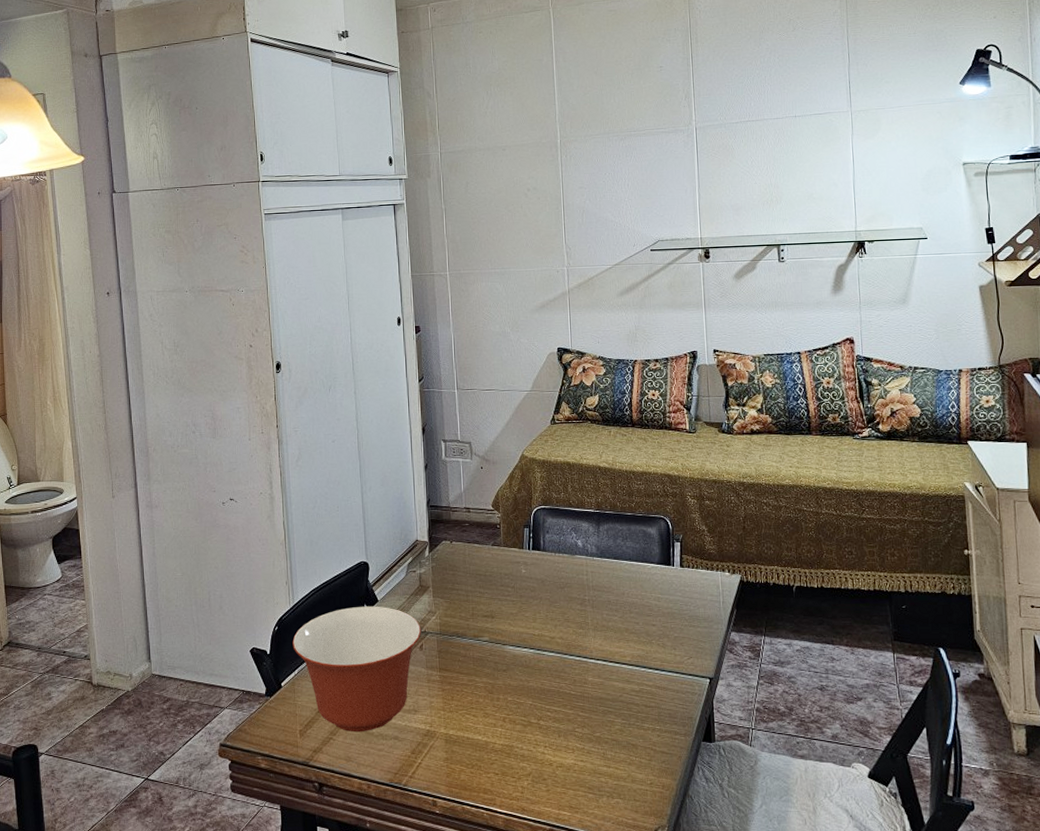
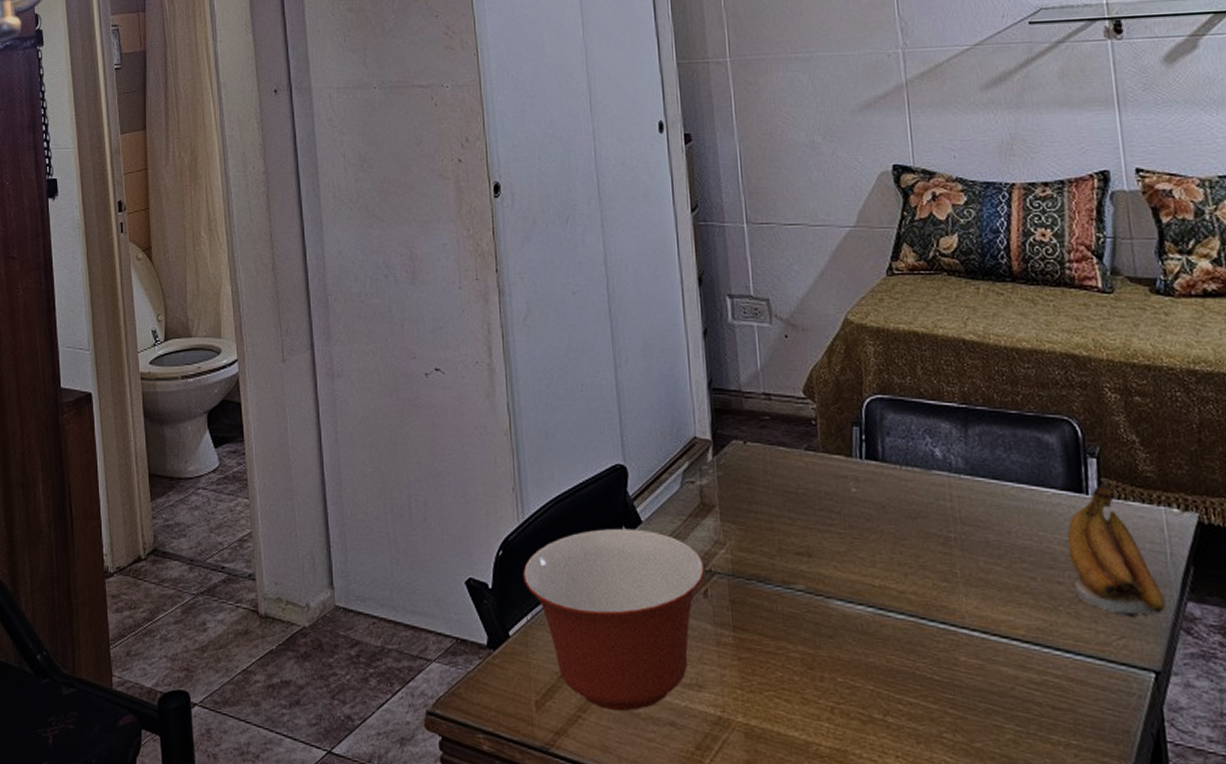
banana: none [659,559,718,644] -> present [1067,483,1166,617]

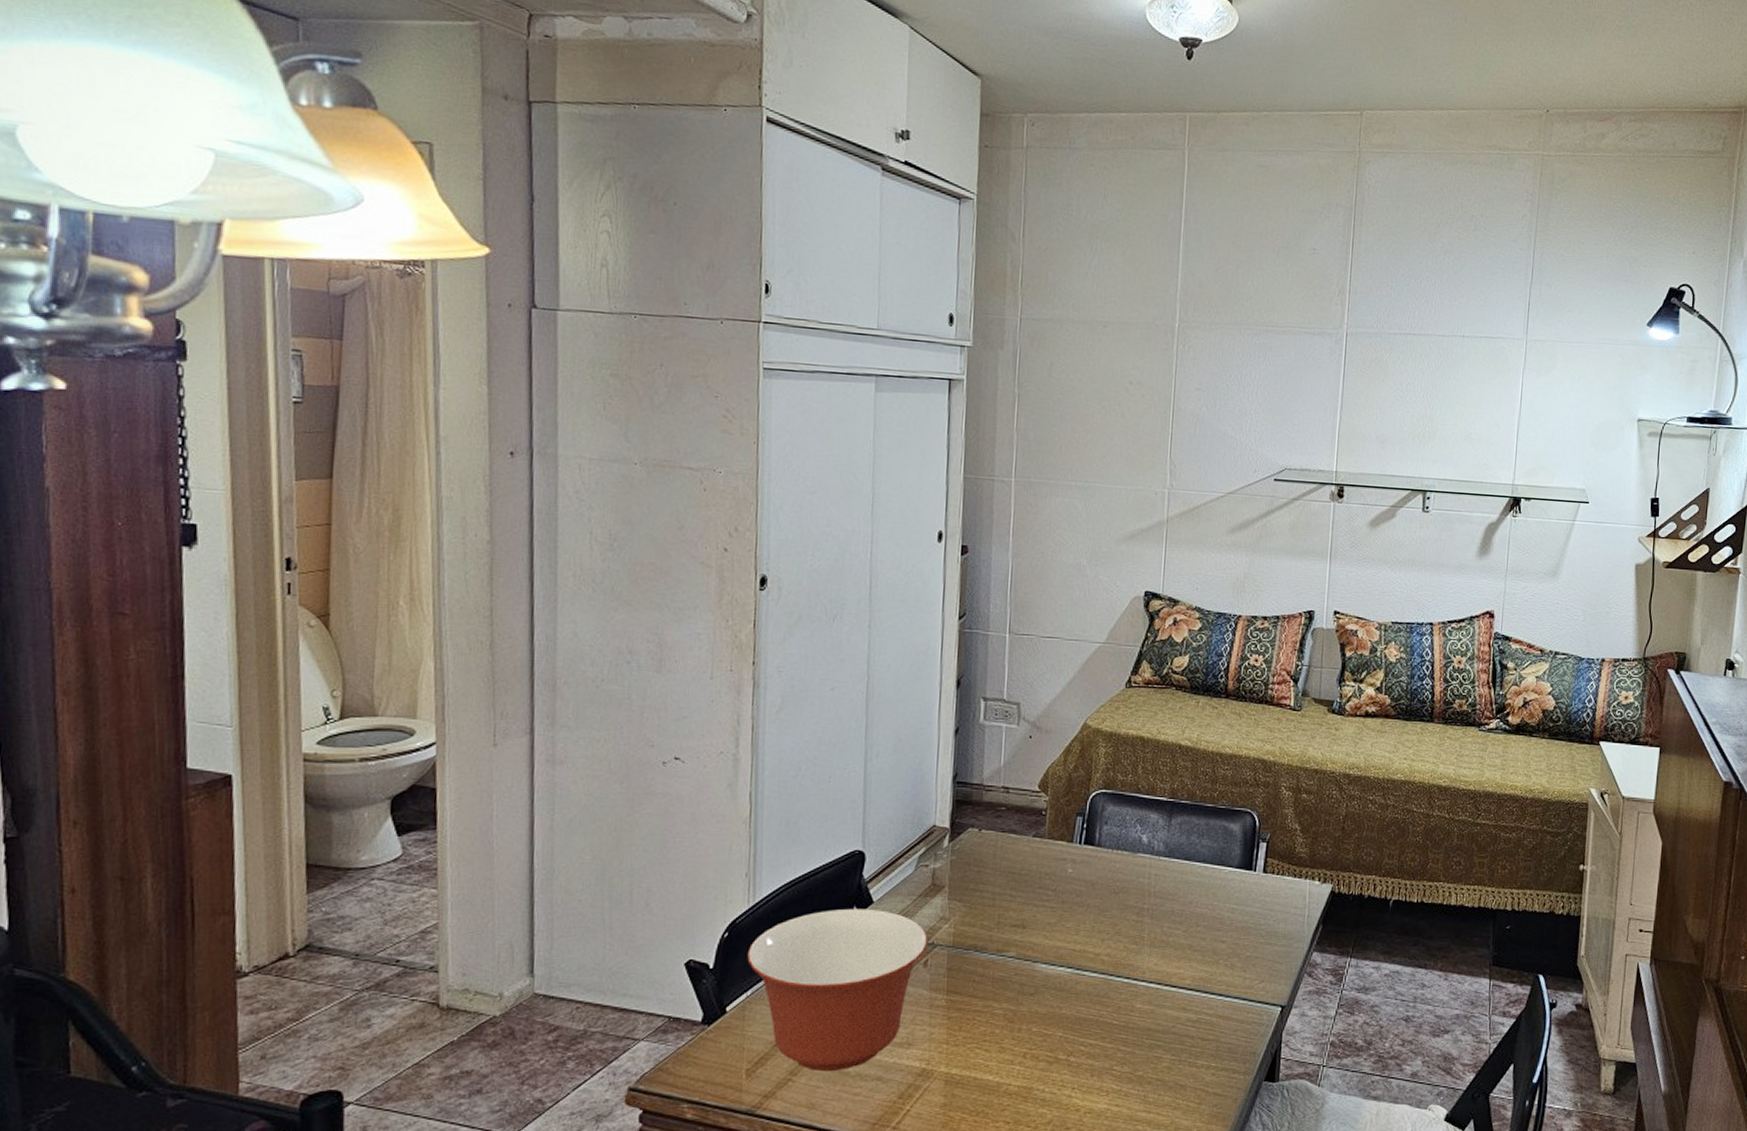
banana: present [1067,483,1166,617] -> none [1233,863,1298,965]

